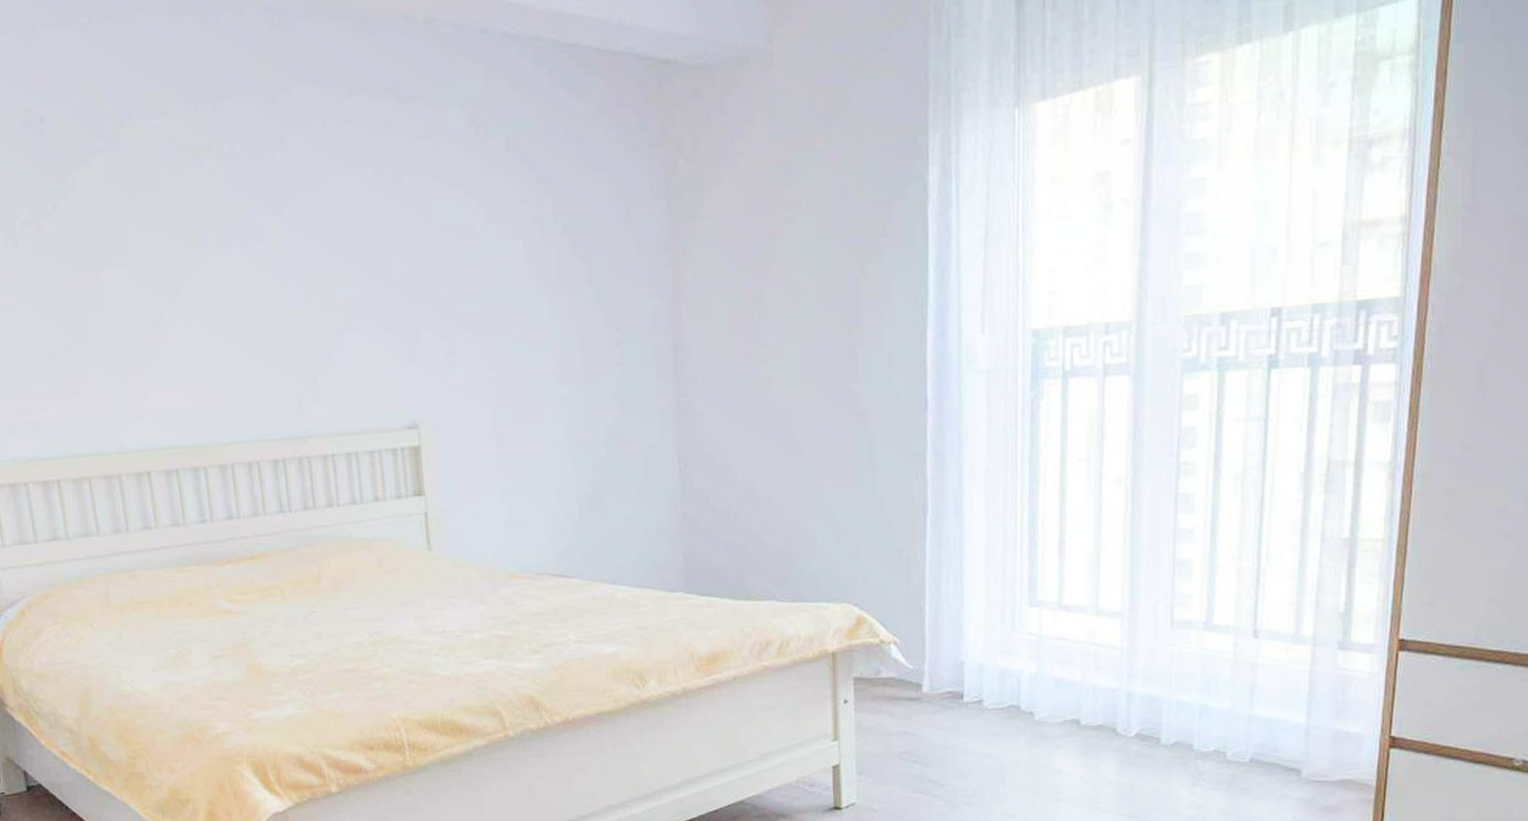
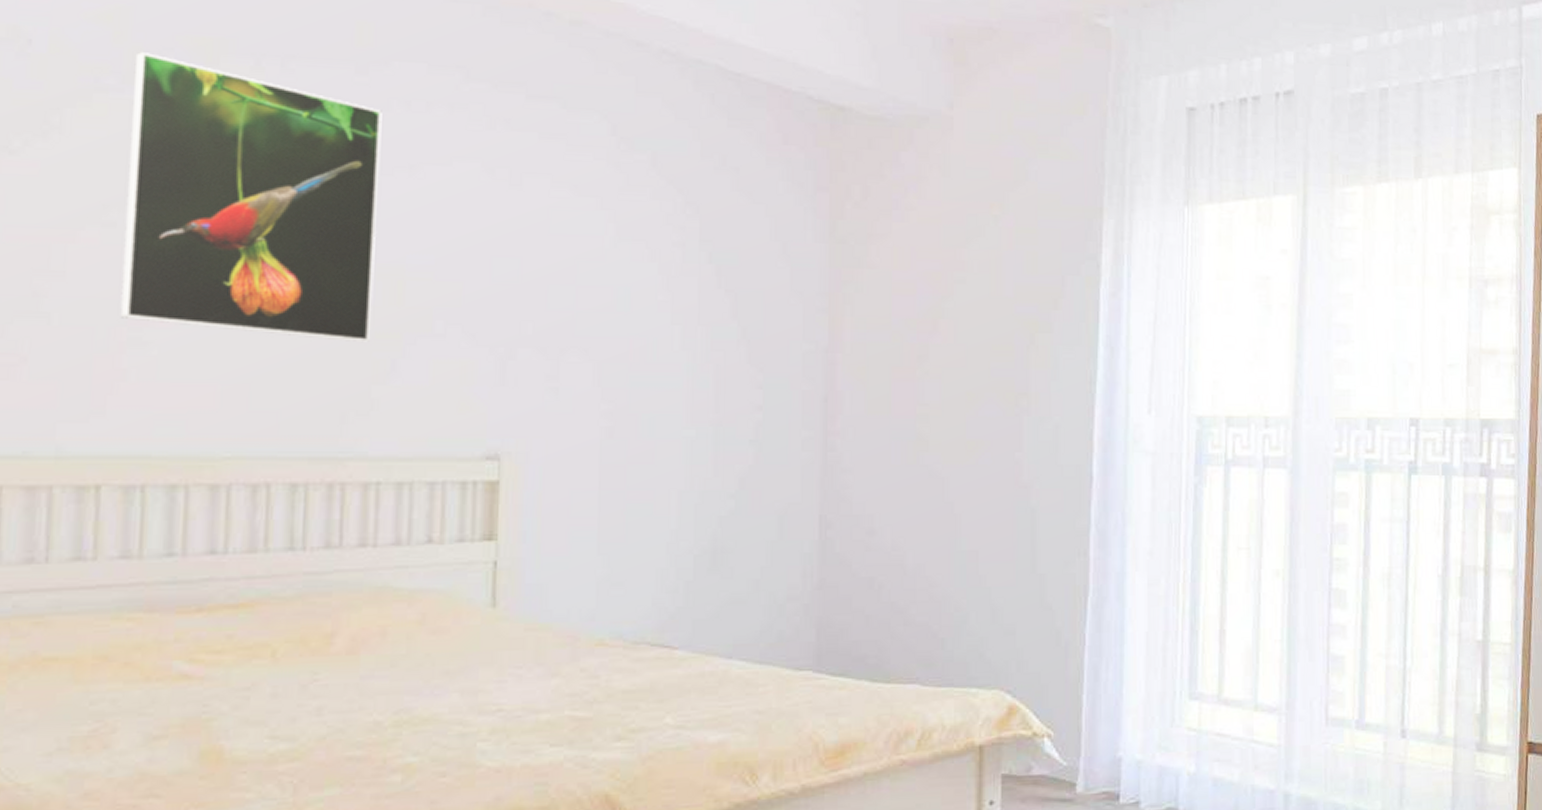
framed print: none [112,114,310,340] -> present [120,52,382,342]

